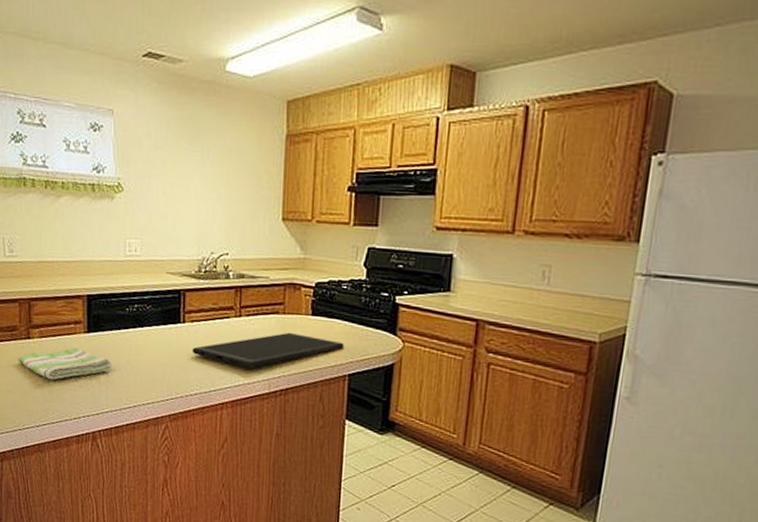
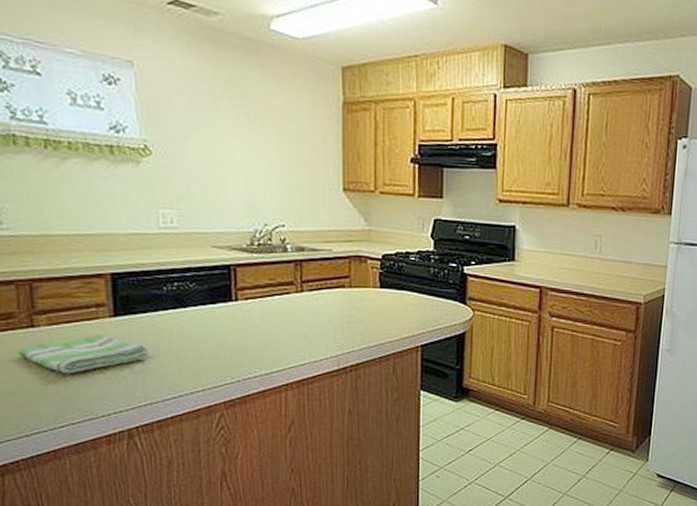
cutting board: present [192,332,344,368] -> none [247,306,415,345]

